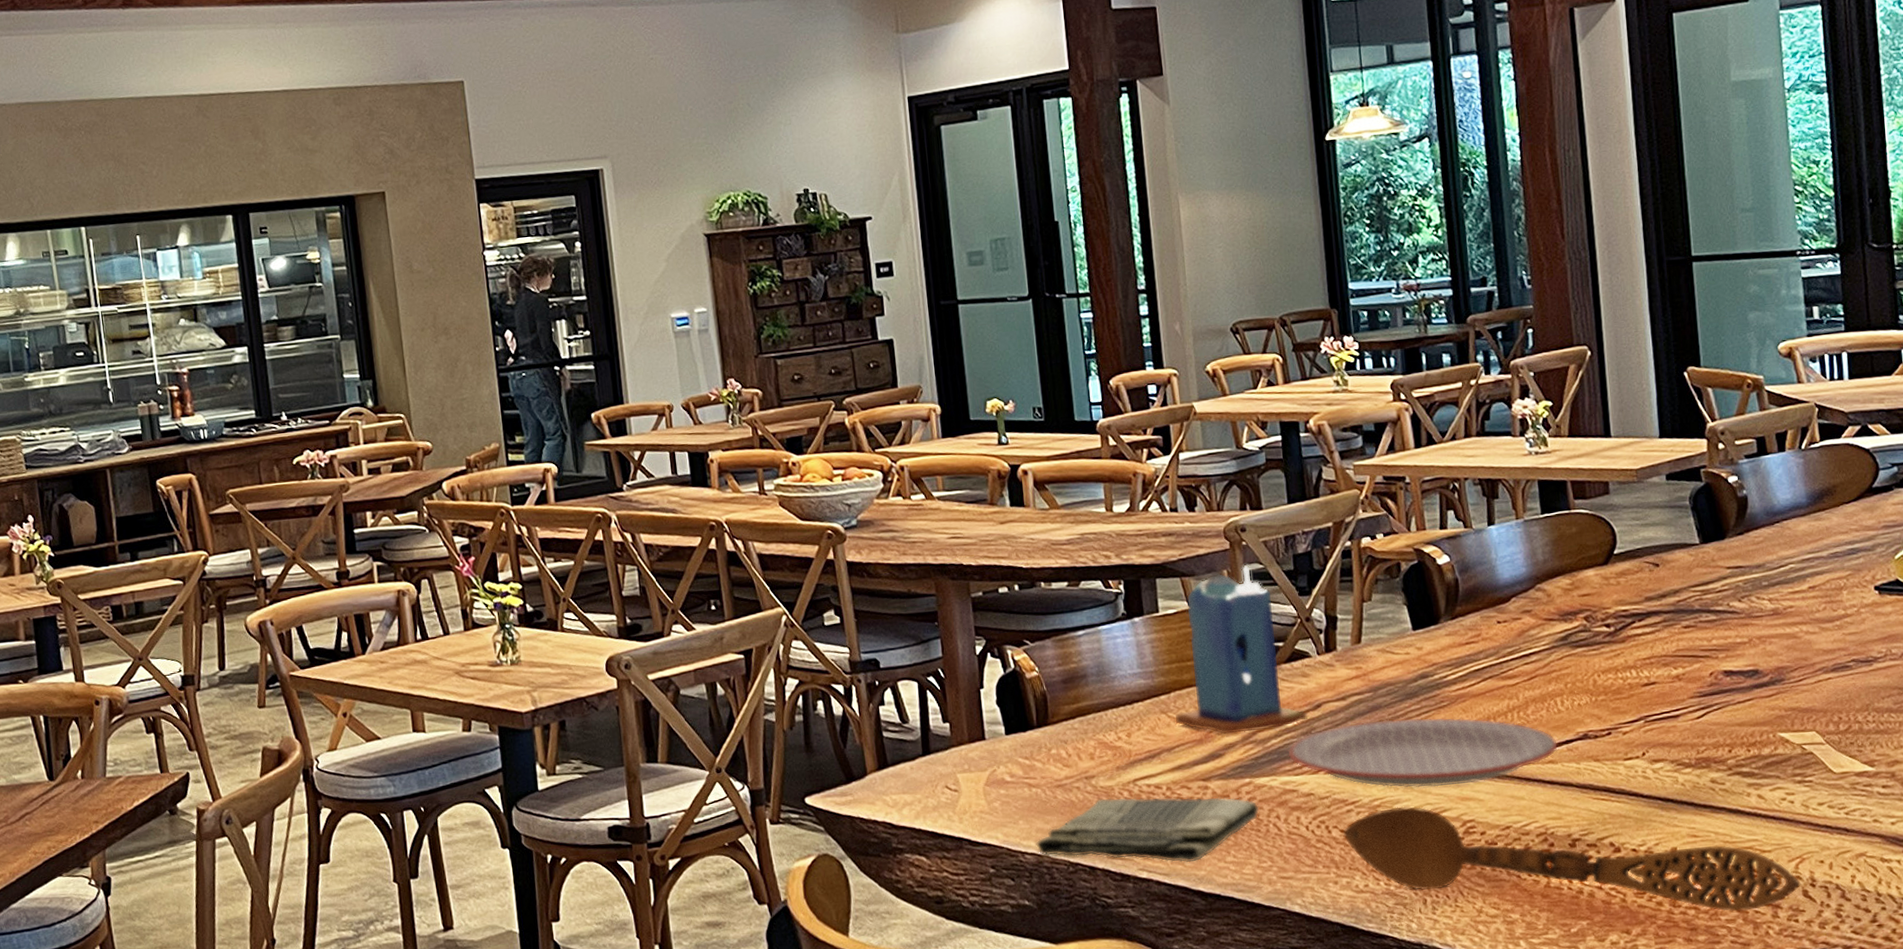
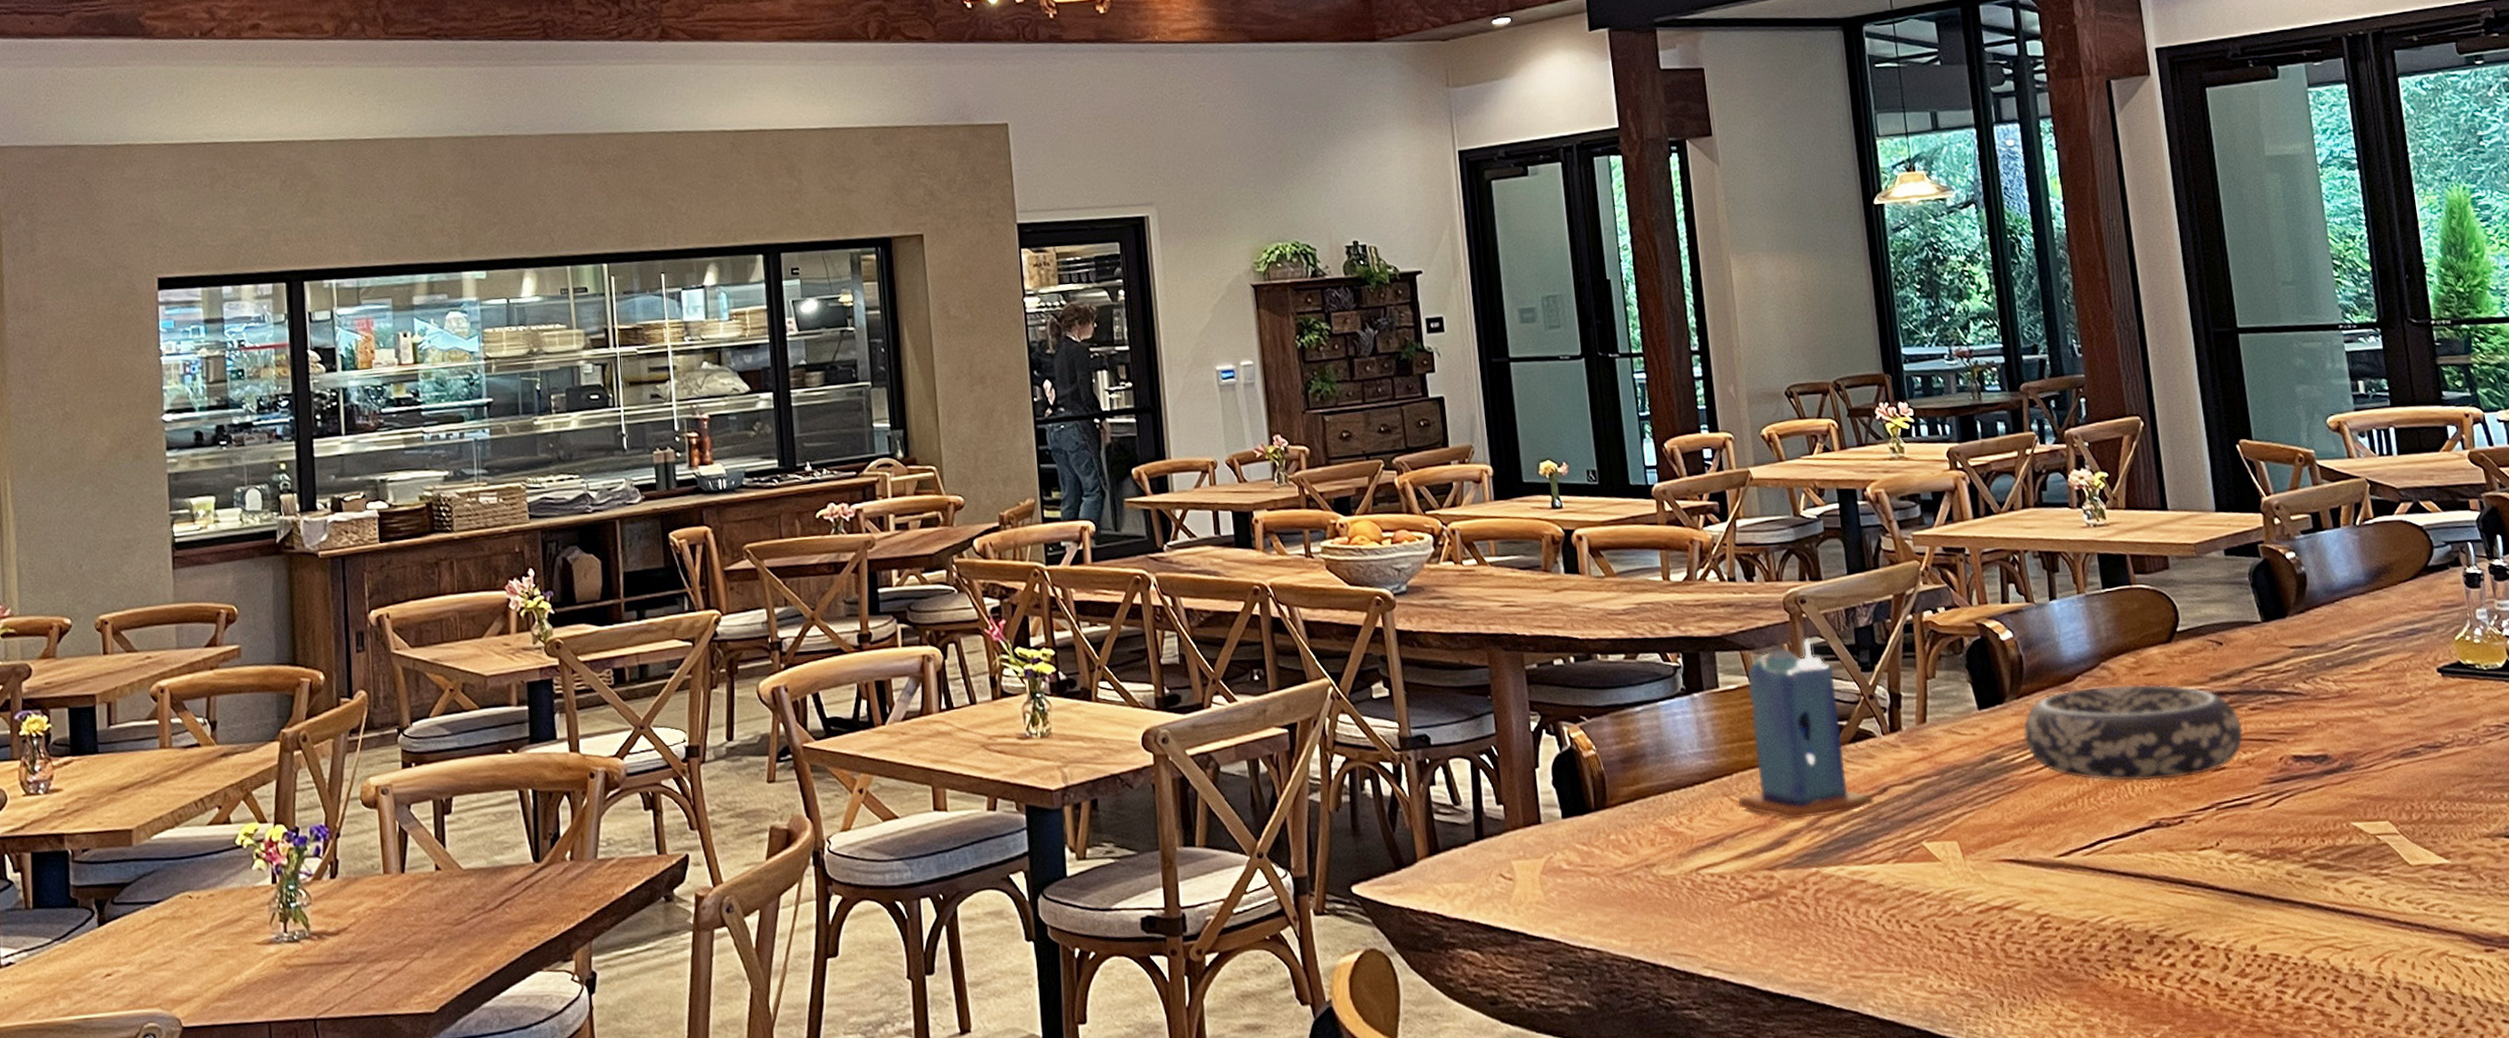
dish towel: present [1036,797,1260,863] -> none [1595,887,1828,960]
plate: present [1287,717,1558,788] -> none [1854,803,2130,879]
wooden spoon: present [1343,806,1801,912] -> none [1914,899,2385,1016]
decorative bowl: none [1456,604,1676,697] -> present [2023,684,2244,782]

